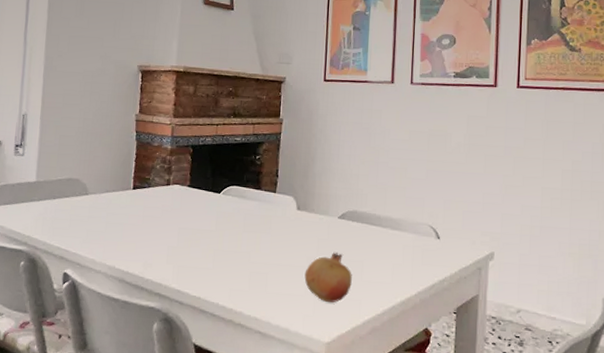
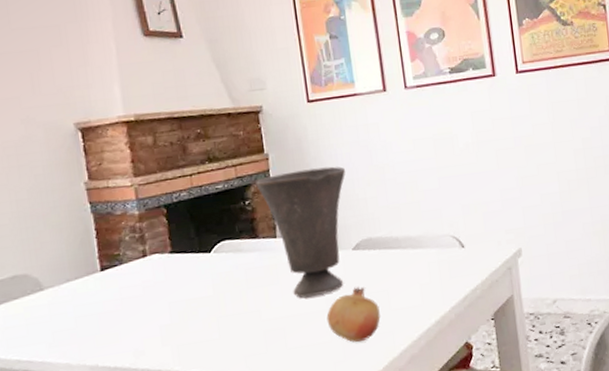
vase: none [268,138,345,252] -> present [256,166,345,298]

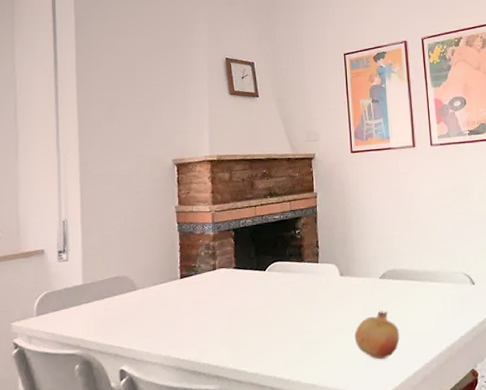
vase: present [256,166,345,298] -> none [305,206,378,316]

